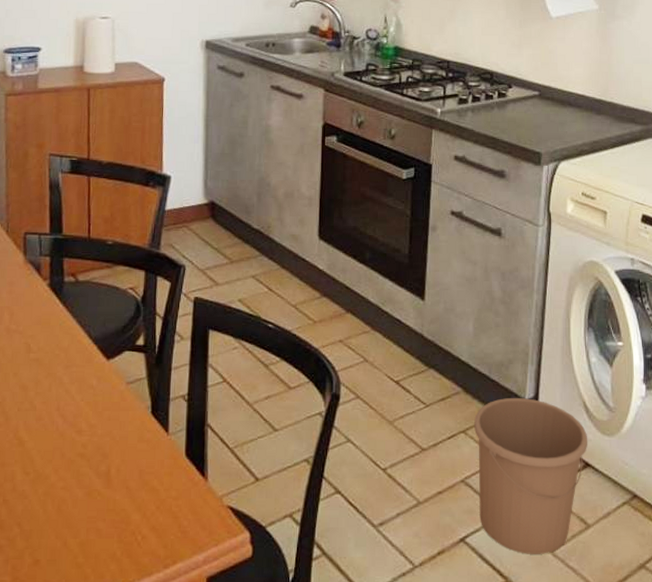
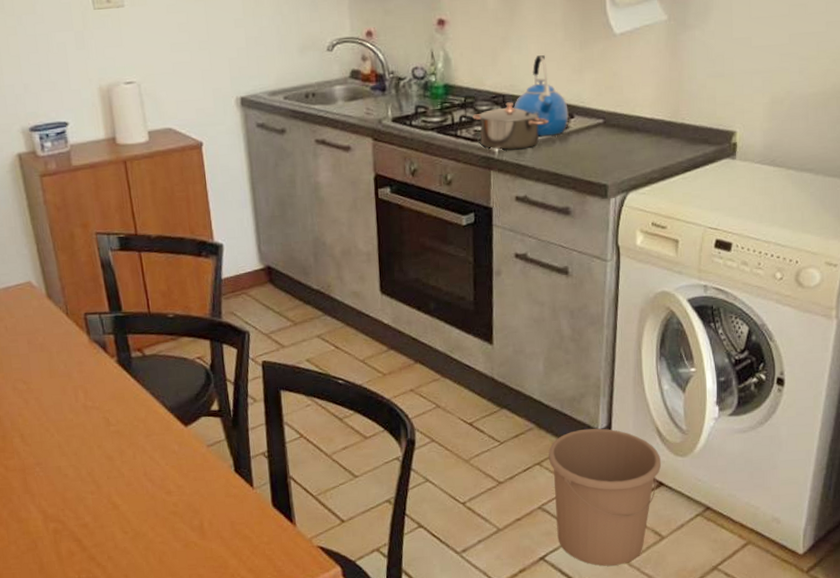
cooking pot: none [419,68,488,112] -> present [472,102,548,150]
kettle: none [457,29,507,102] -> present [514,55,569,136]

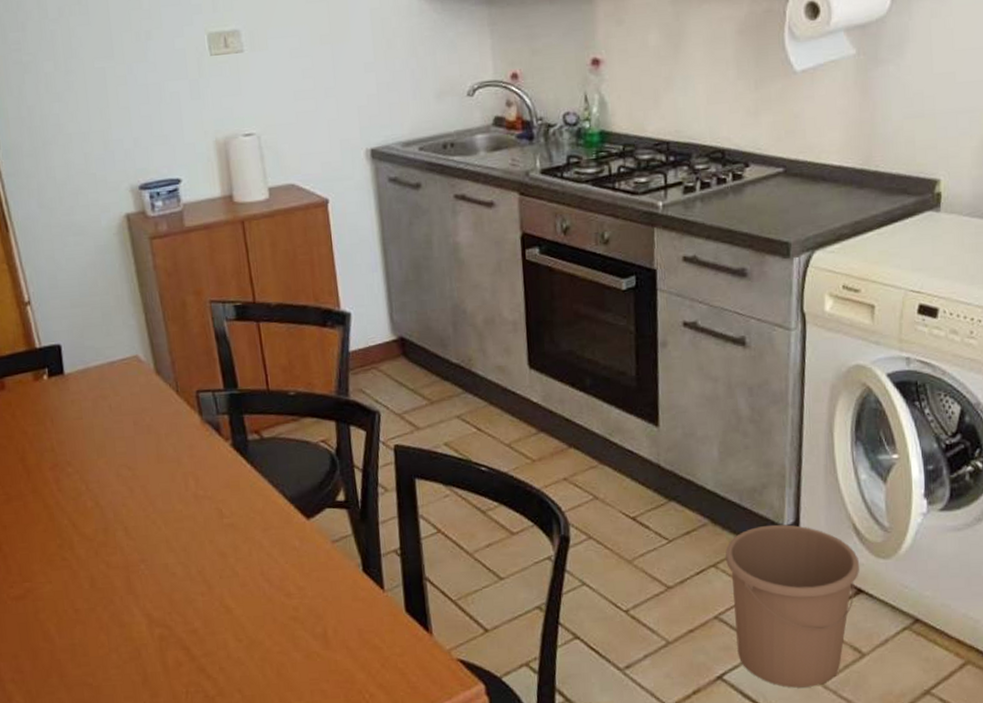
cooking pot: present [472,102,548,150] -> none [632,150,720,204]
kettle: present [514,55,569,136] -> none [679,96,743,188]

